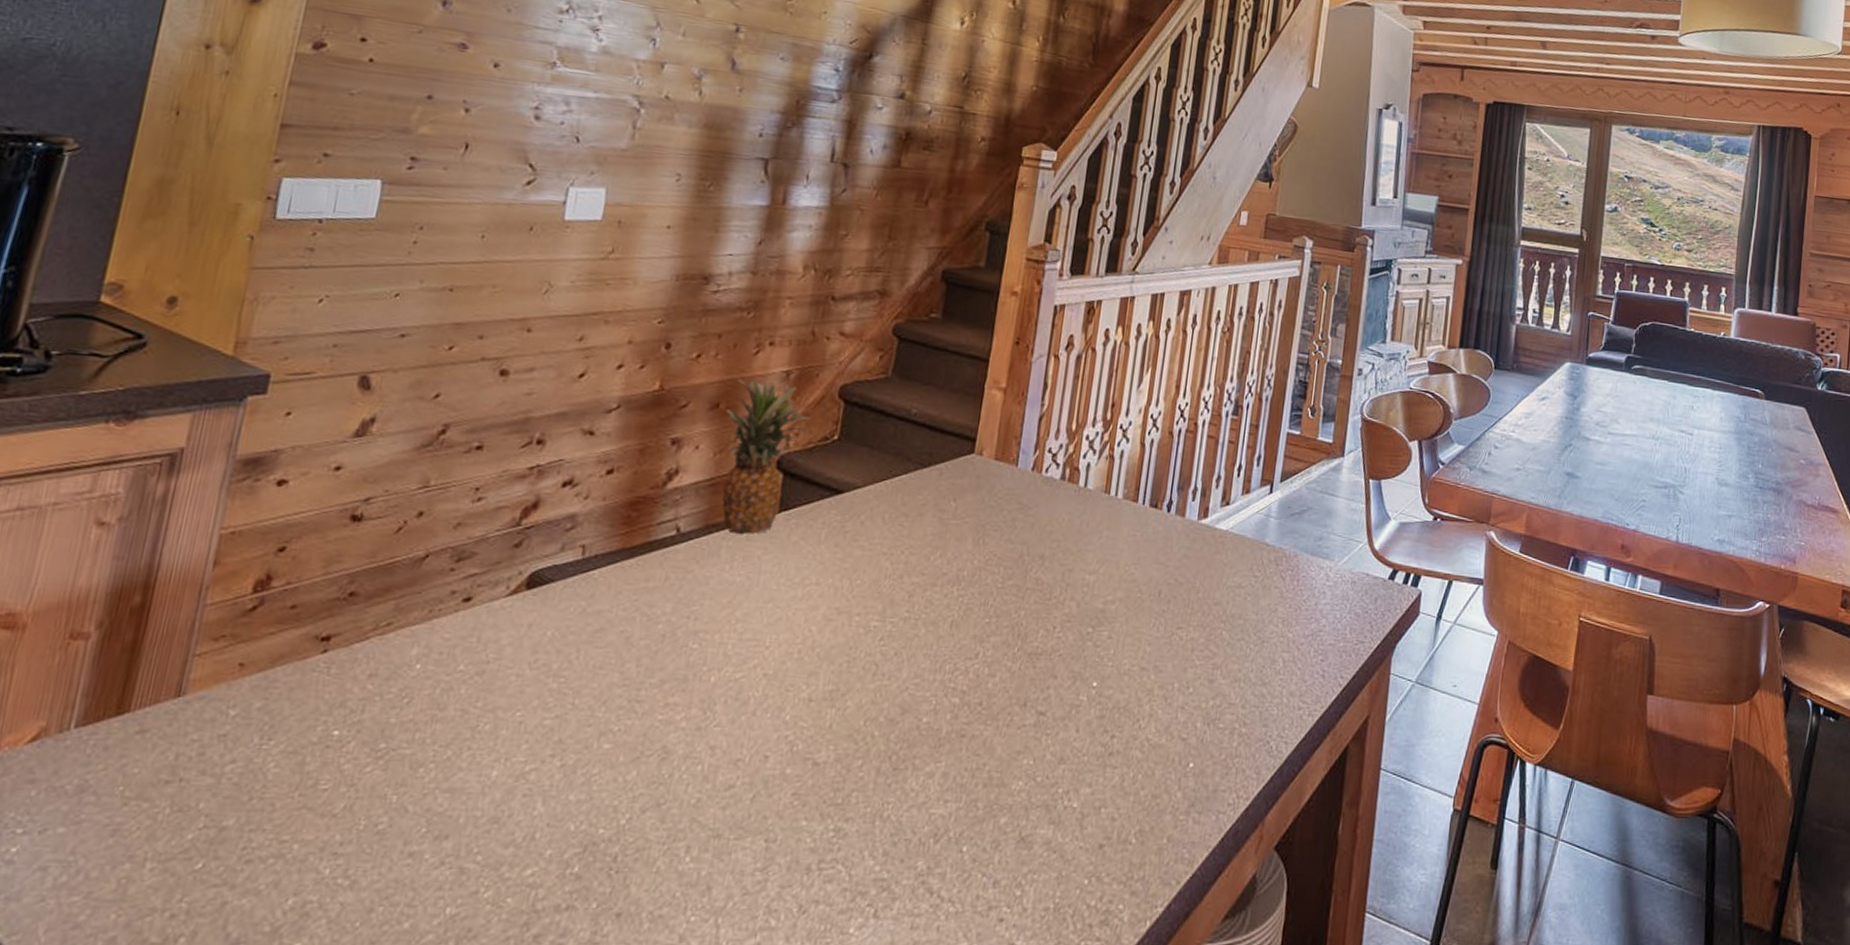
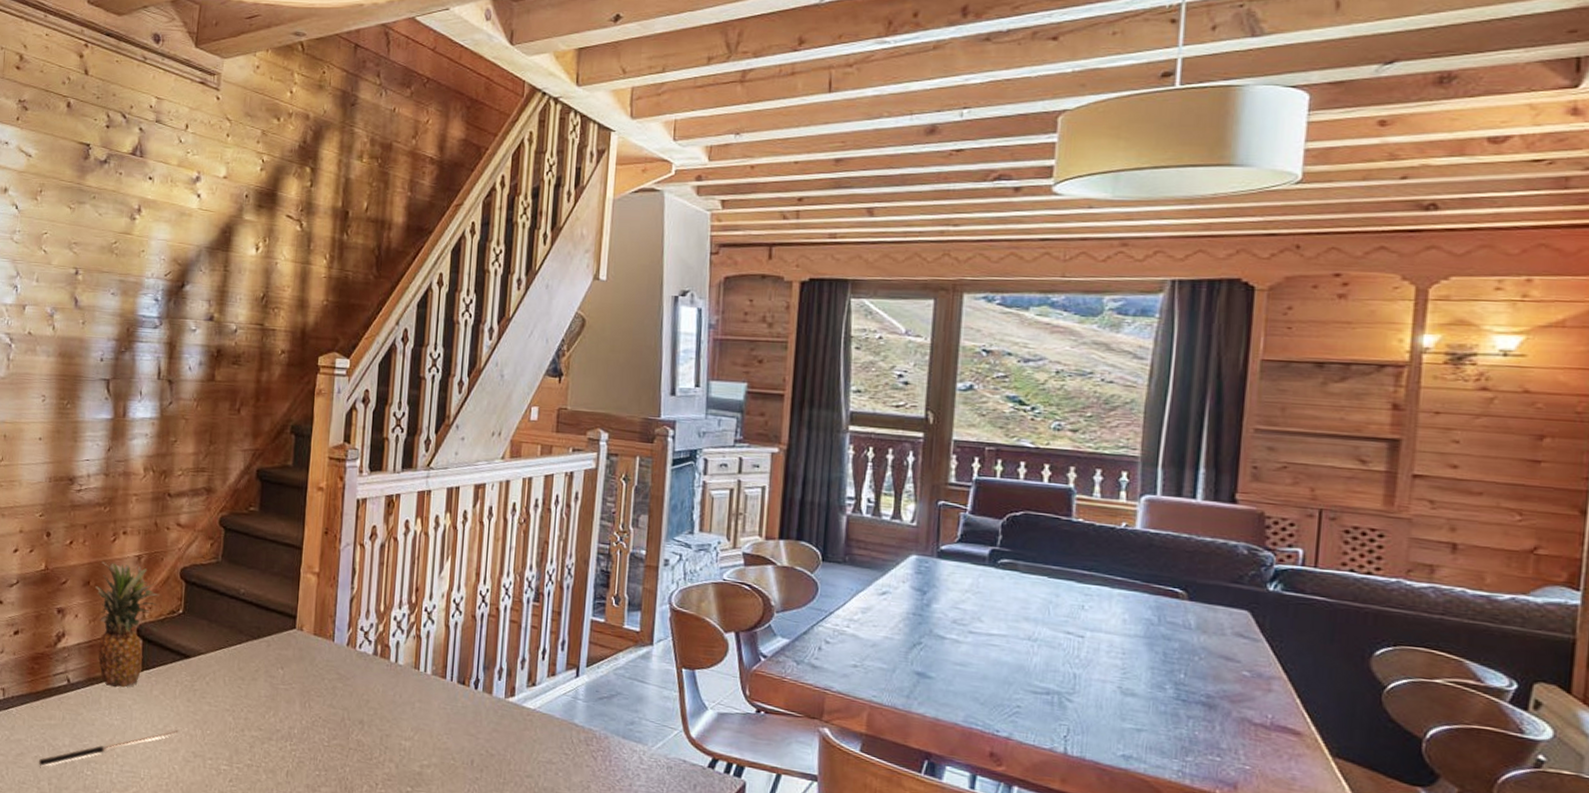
kitchen knife: none [625,583,819,643] -> present [39,730,177,766]

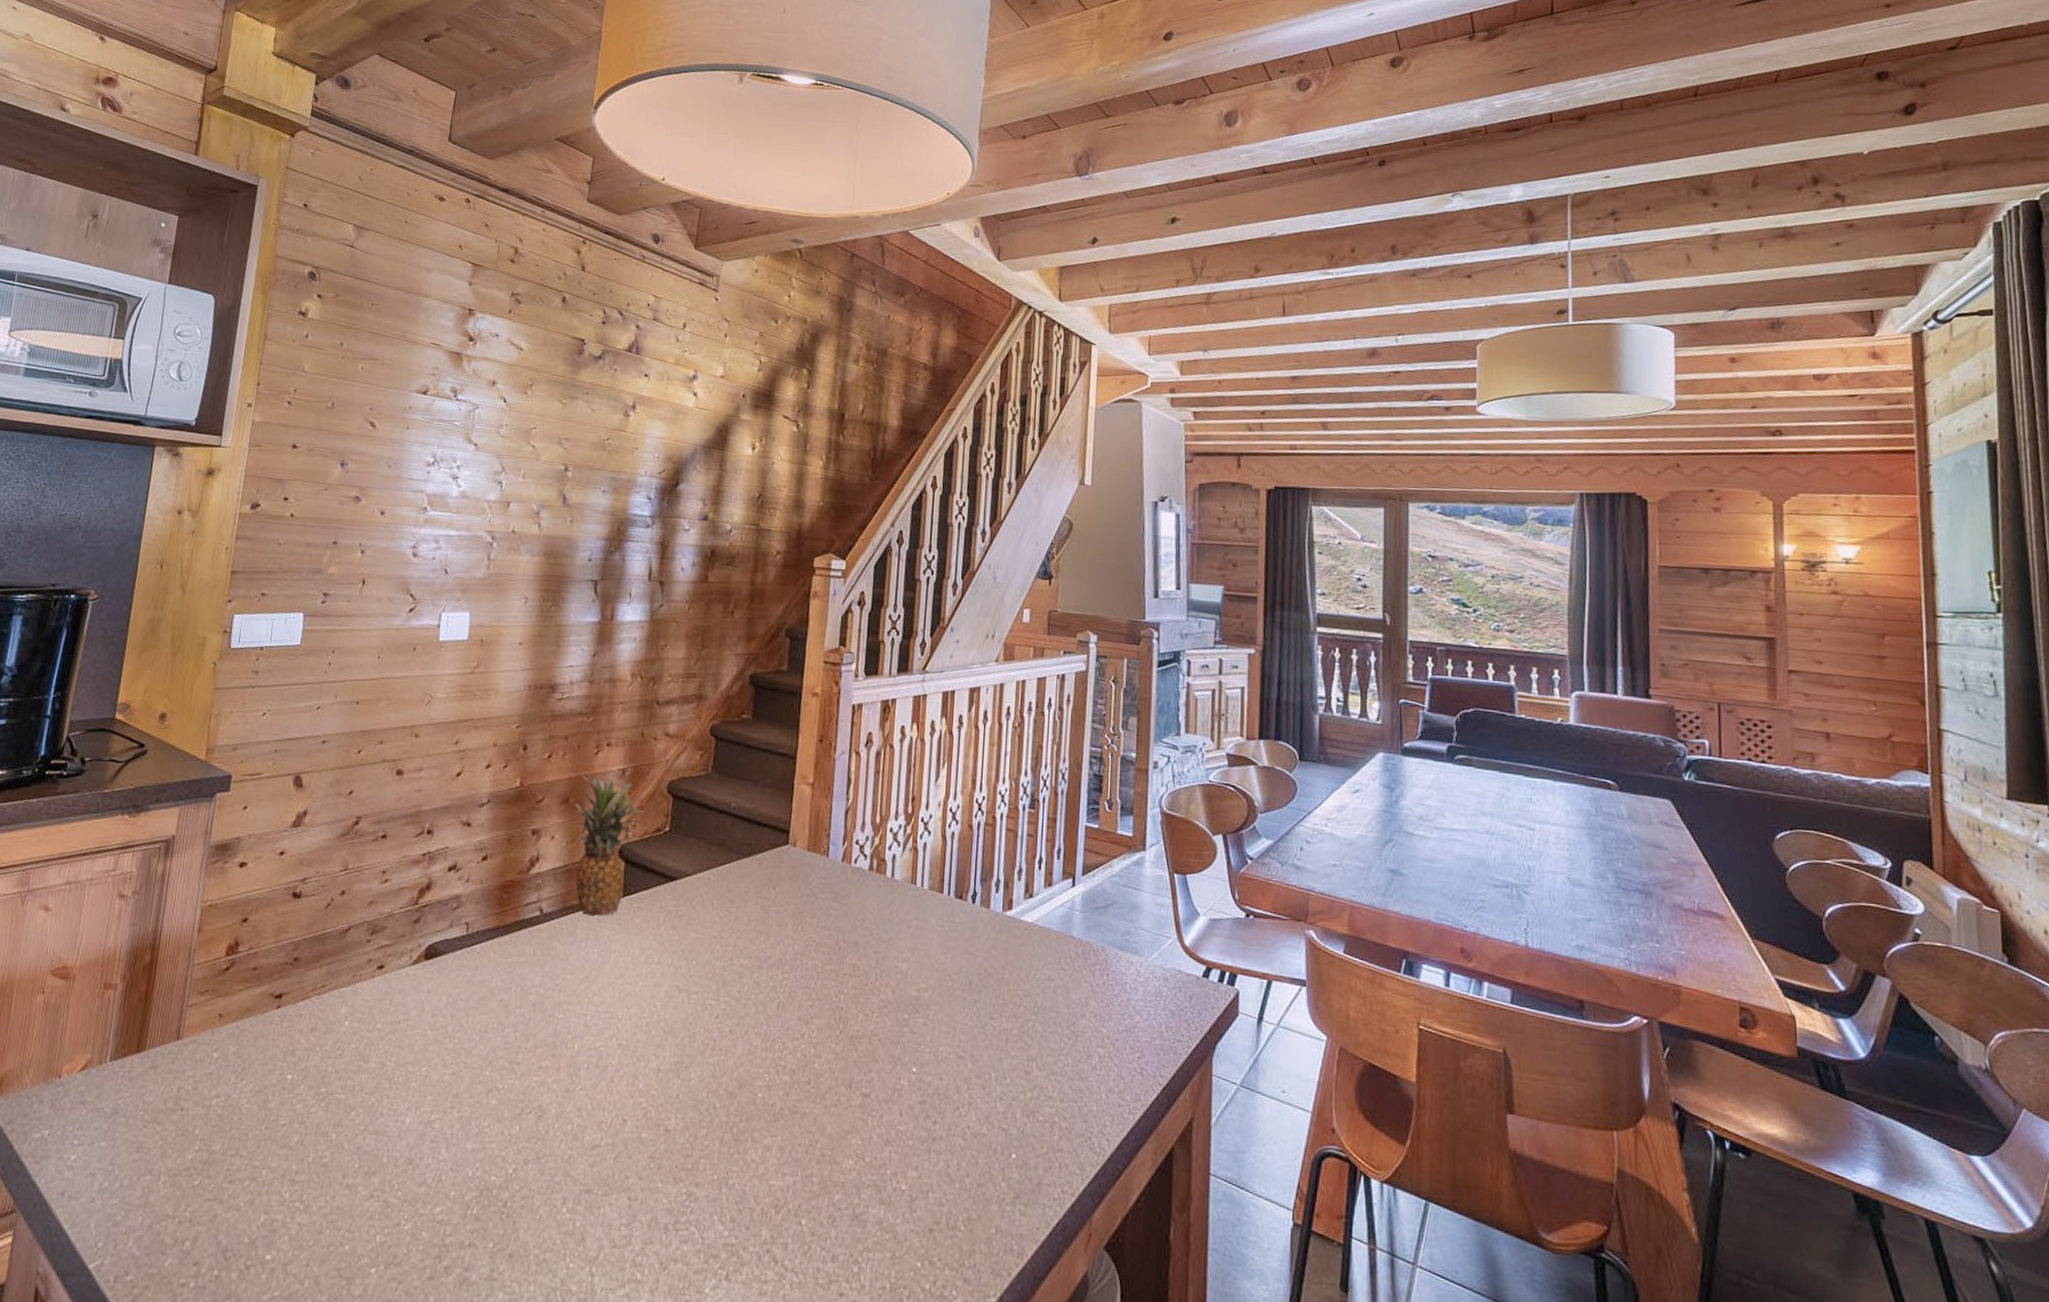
kitchen knife: present [39,730,177,766] -> none [504,962,660,1011]

